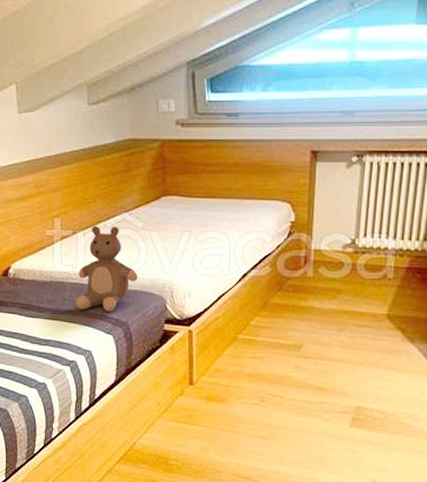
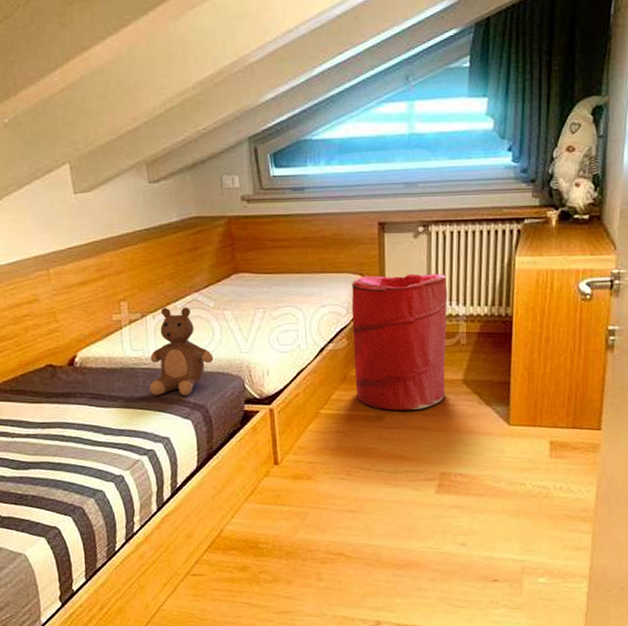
laundry hamper: none [275,204,378,341] -> present [351,273,448,411]

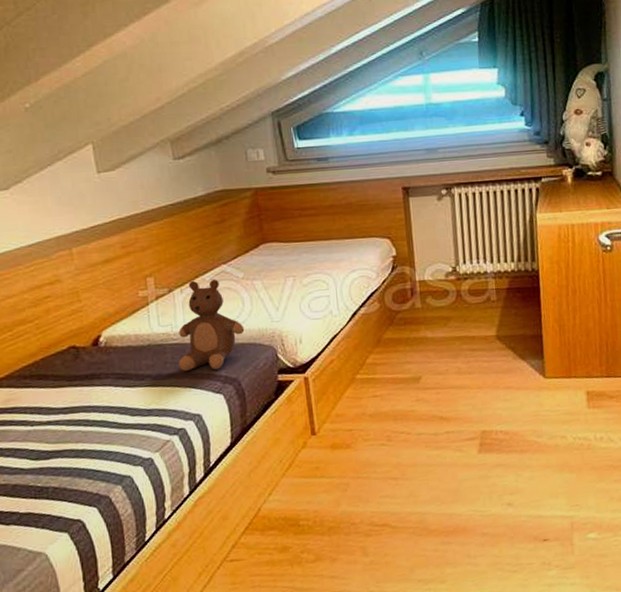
laundry hamper: present [351,273,448,411] -> none [380,233,480,371]

